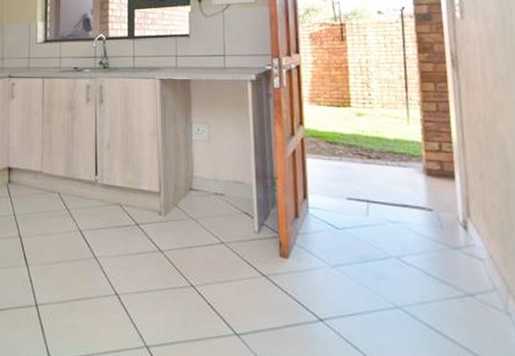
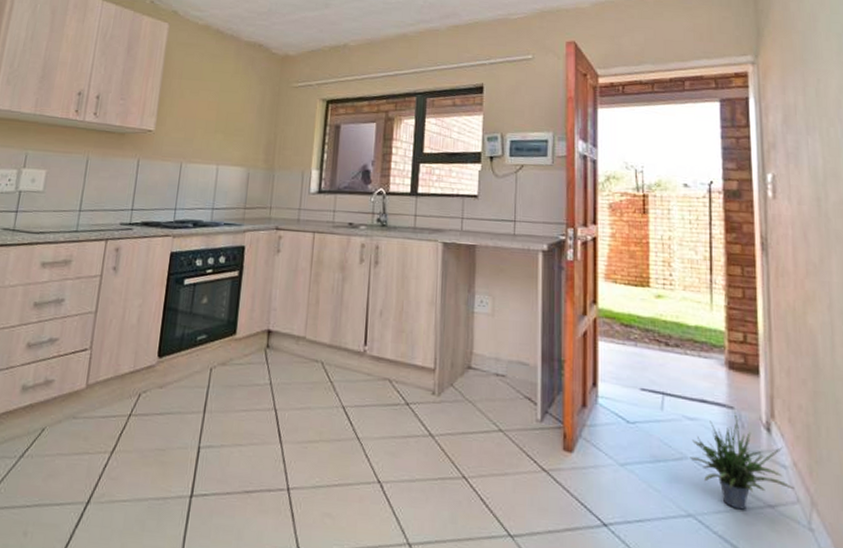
potted plant: none [395,211,492,300] -> present [690,410,795,510]

